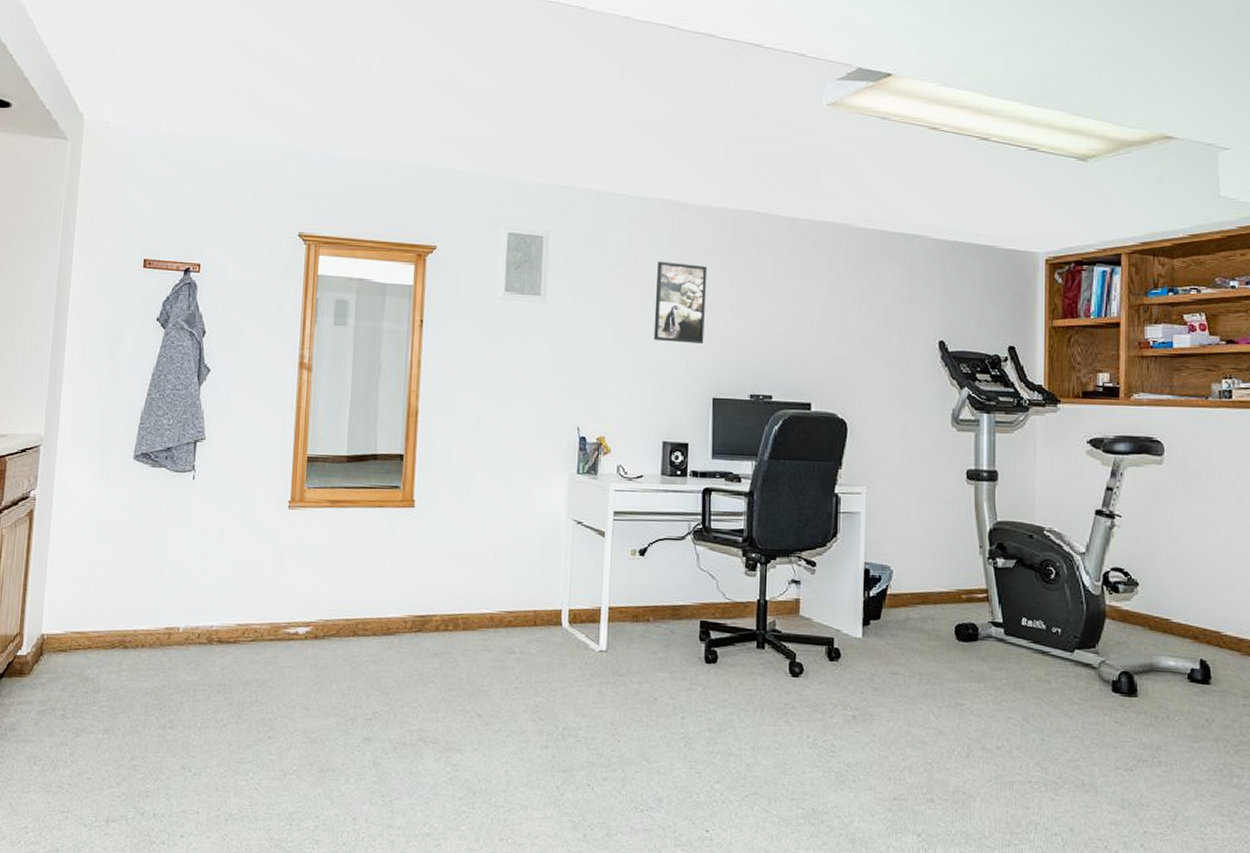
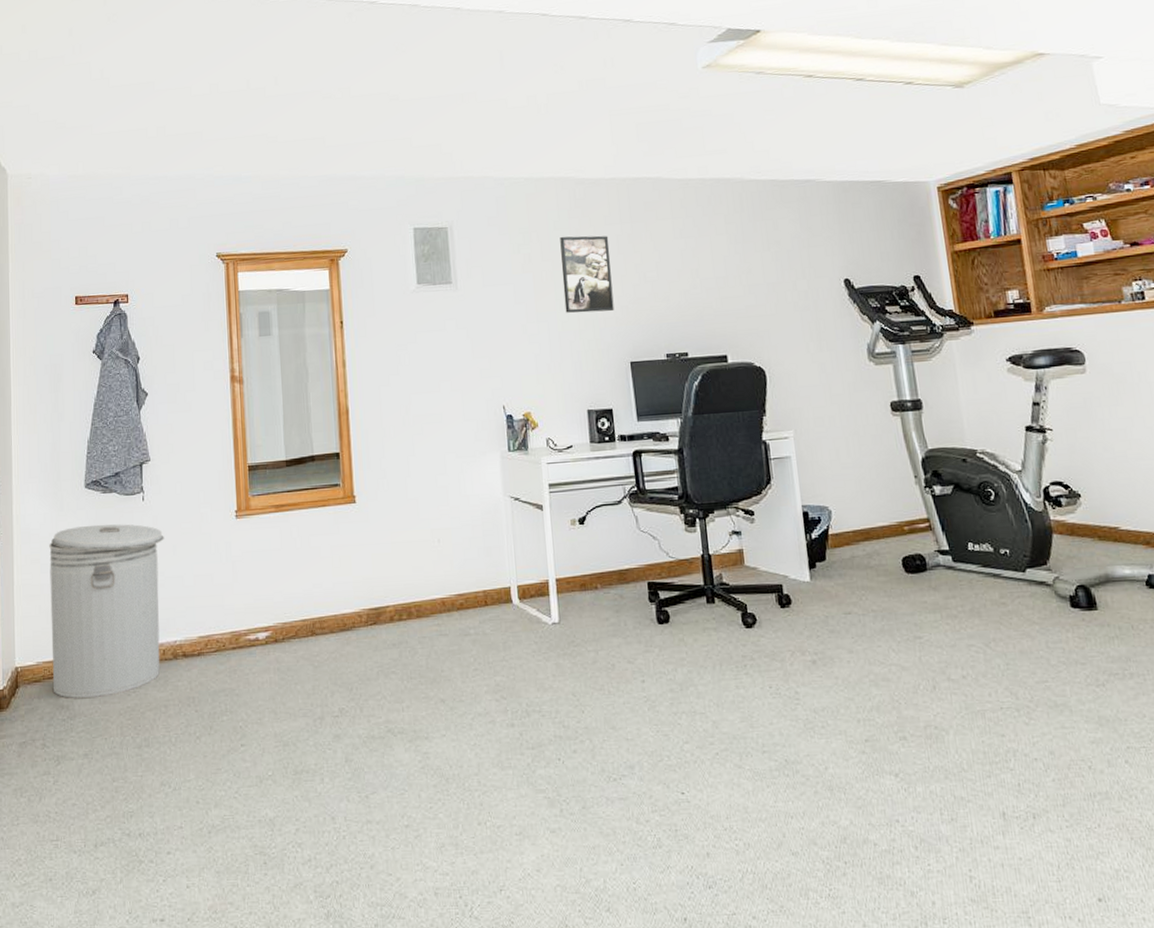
can: none [79,498,212,674] -> present [49,524,164,699]

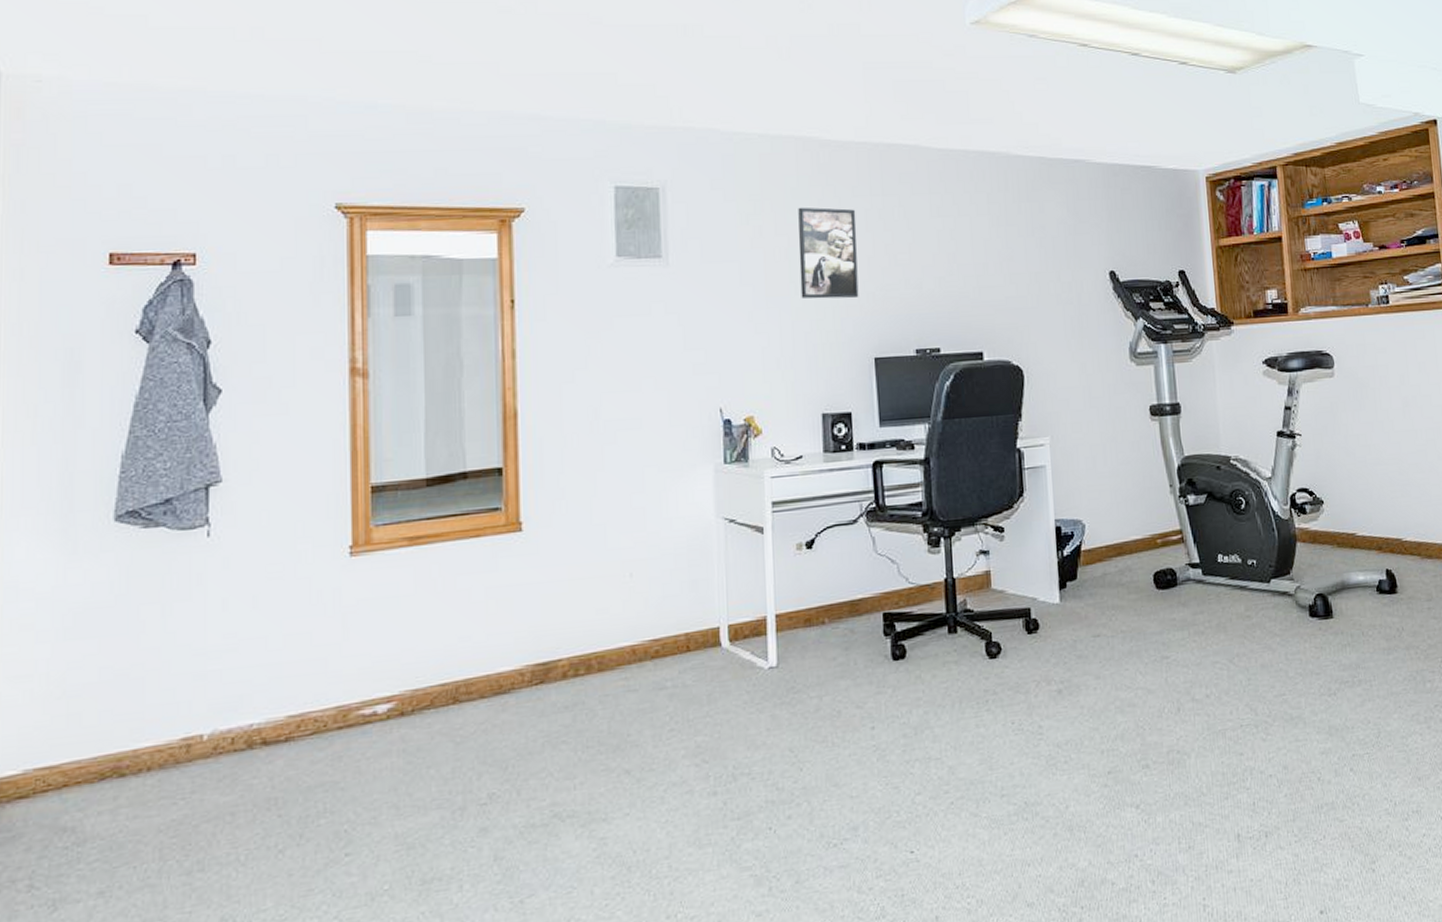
can: present [49,524,164,699] -> none [49,569,239,817]

